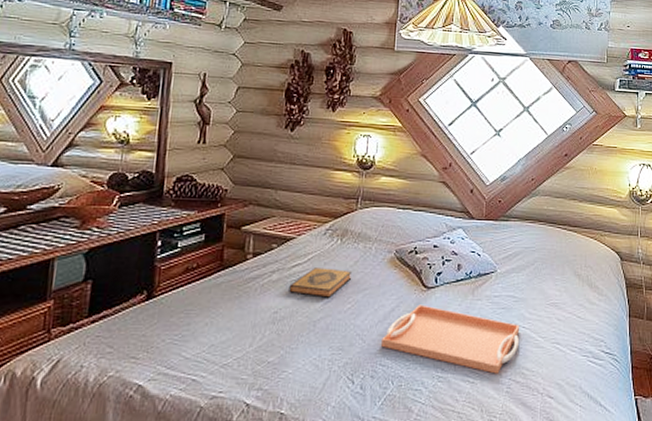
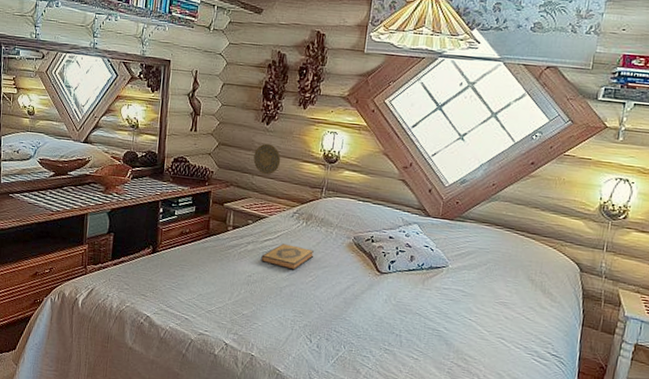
decorative plate: none [276,152,309,189] -> present [253,143,281,175]
serving tray: present [381,304,520,374] -> none [336,286,467,356]

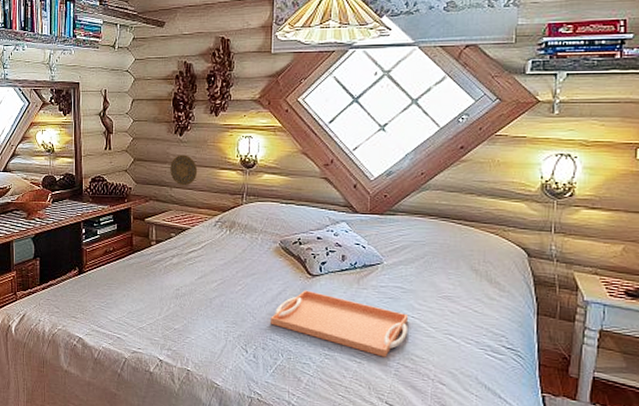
hardback book: present [261,243,314,270] -> none [187,254,240,280]
serving tray: none [336,286,467,356] -> present [271,290,409,358]

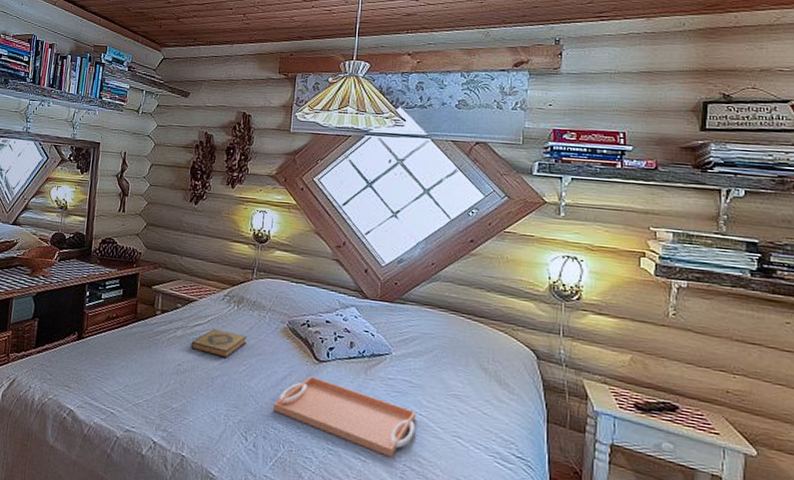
decorative plate: present [170,154,198,186] -> none [182,223,210,256]
hardback book: none [187,254,240,280] -> present [191,329,246,358]

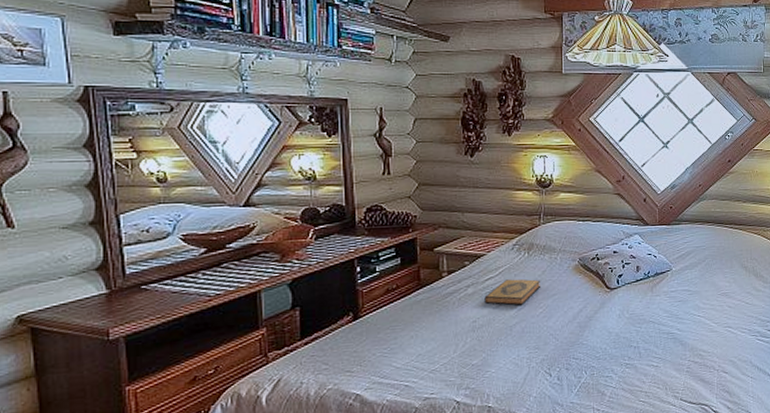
serving tray: present [273,376,417,458] -> none [573,304,696,357]

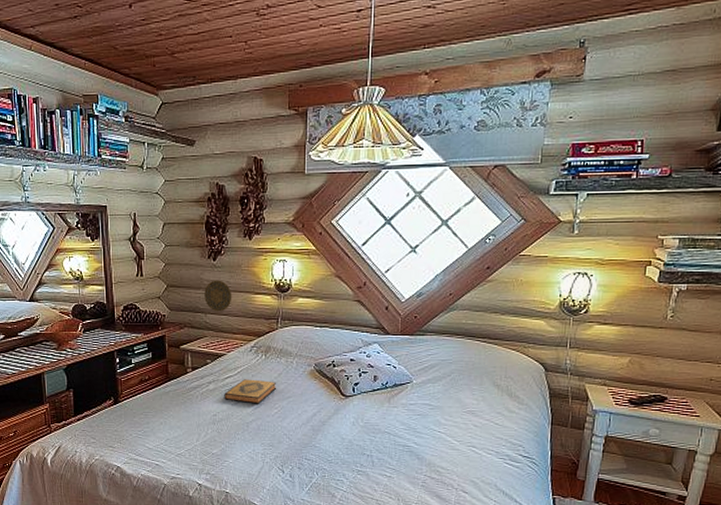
decorative plate: none [461,177,492,210] -> present [204,280,232,312]

